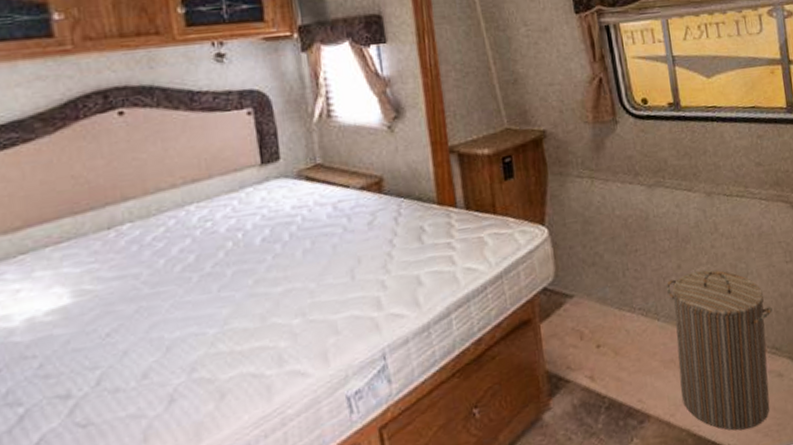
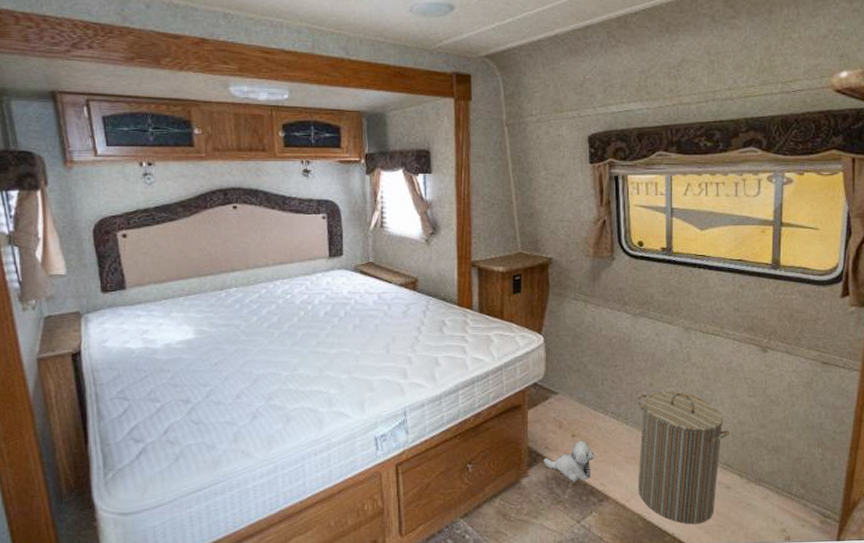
plush toy: none [567,350,627,405] -> present [543,441,595,481]

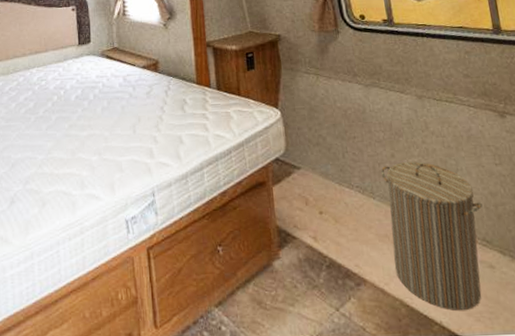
plush toy: present [543,441,595,481] -> none [293,218,346,263]

